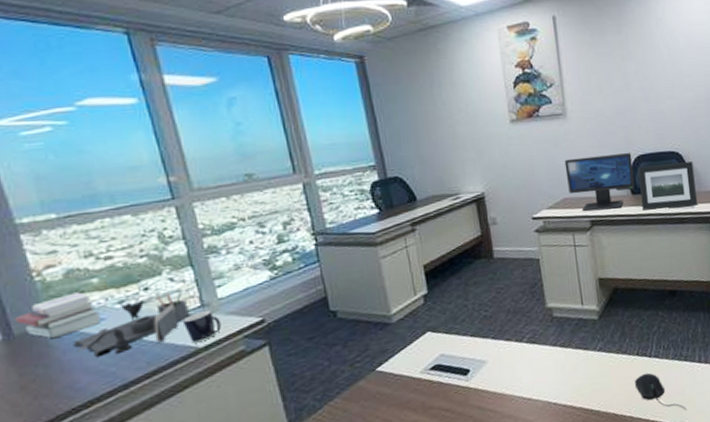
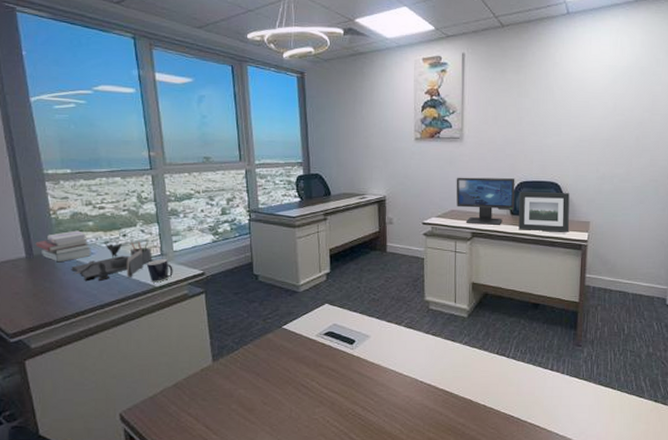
computer mouse: present [635,373,687,411] -> none [492,371,535,410]

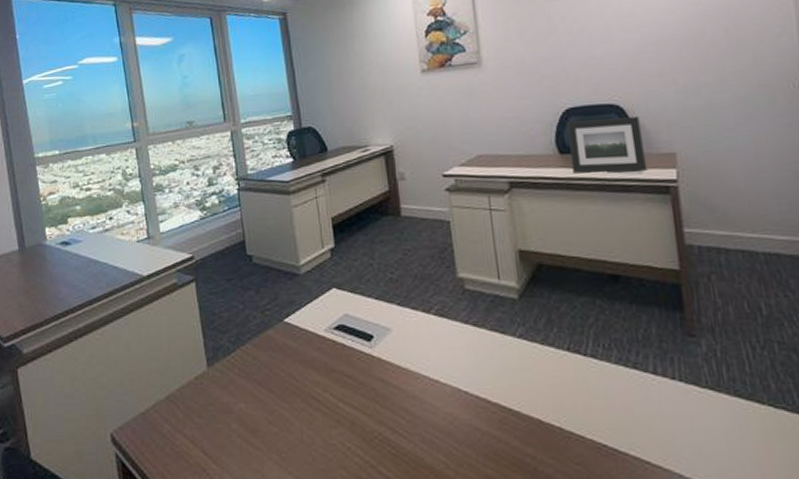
books: present [35,230,92,263] -> none [27,216,80,254]
desk organizer: present [71,240,153,281] -> none [60,223,139,273]
mug: present [146,259,173,283] -> none [133,243,161,271]
computer monitor: present [456,177,515,225] -> none [479,106,563,171]

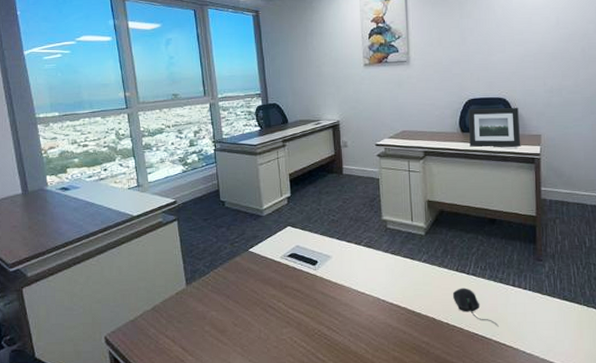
computer mouse: none [565,375,638,436] -> present [453,288,499,327]

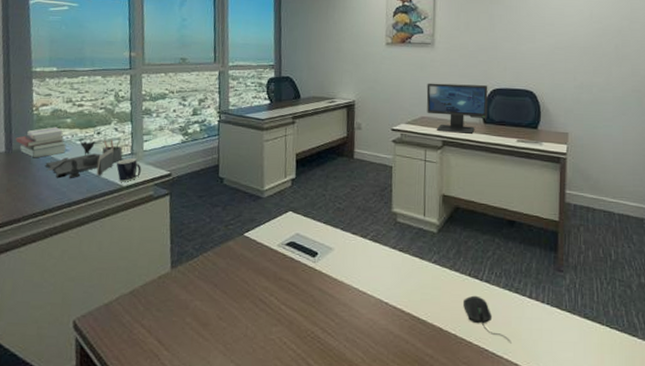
books: none [30,167,78,197] -> present [15,127,67,158]
desk organizer: none [60,174,130,213] -> present [45,138,123,178]
mug: none [125,190,148,212] -> present [116,158,142,182]
computer monitor: none [405,97,464,144] -> present [426,83,488,134]
picture frame: present [468,108,520,147] -> none [492,99,546,144]

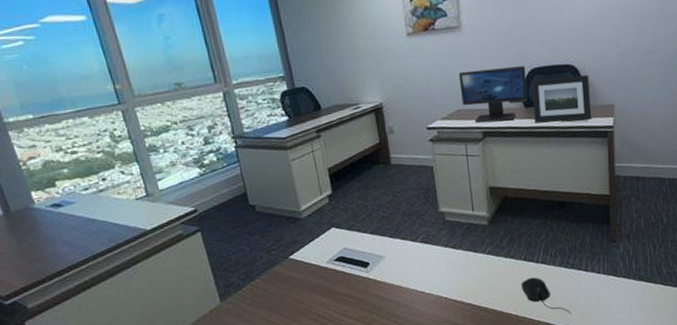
books: present [15,127,67,158] -> none [10,179,73,216]
desk organizer: present [45,138,123,178] -> none [53,183,139,232]
mug: present [116,158,142,182] -> none [132,200,163,226]
picture frame: none [492,99,546,144] -> present [532,75,591,123]

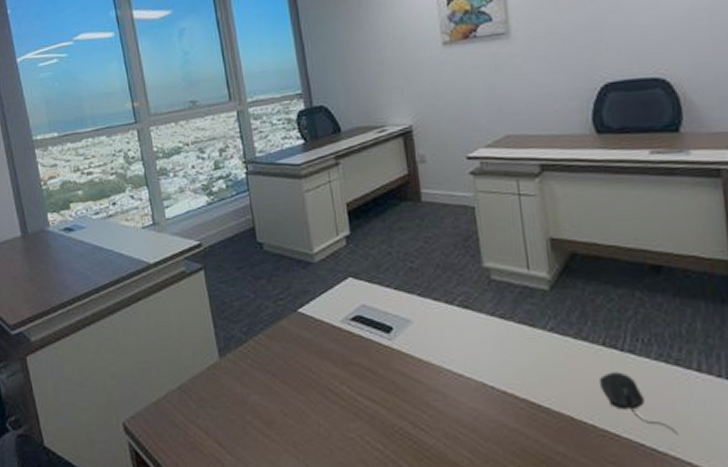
computer monitor: present [458,66,528,123] -> none [507,80,601,153]
picture frame: present [532,75,591,123] -> none [605,92,695,155]

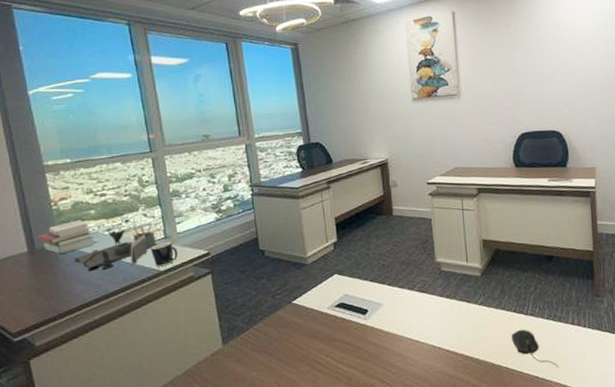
books: none [29,201,84,240] -> present [37,220,95,255]
desk organizer: none [64,208,145,260] -> present [74,225,156,271]
mug: none [138,229,167,259] -> present [150,242,178,267]

